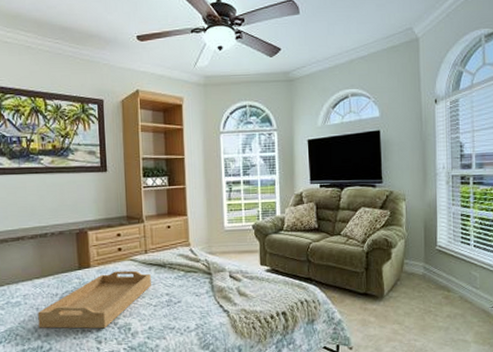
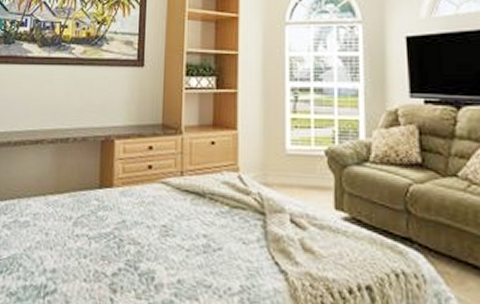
serving tray: present [38,270,151,329] -> none [45,195,186,273]

